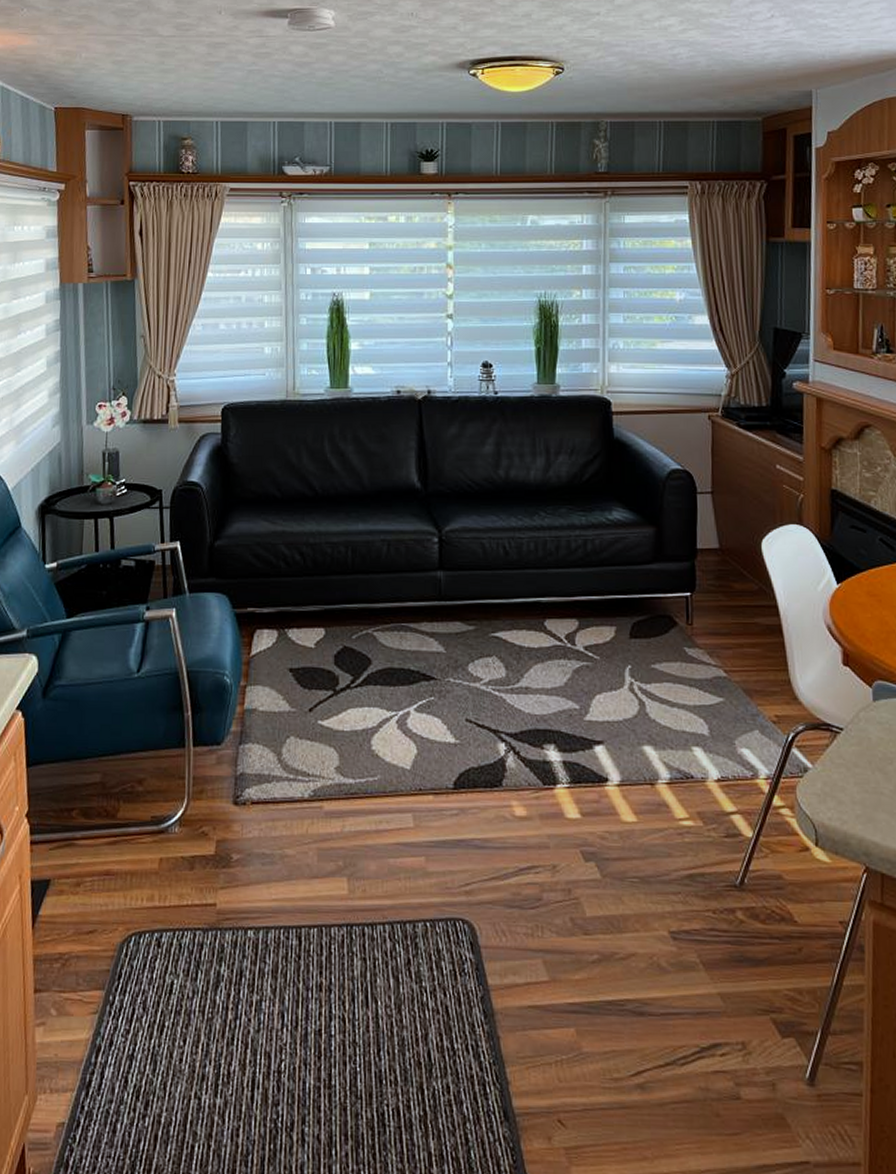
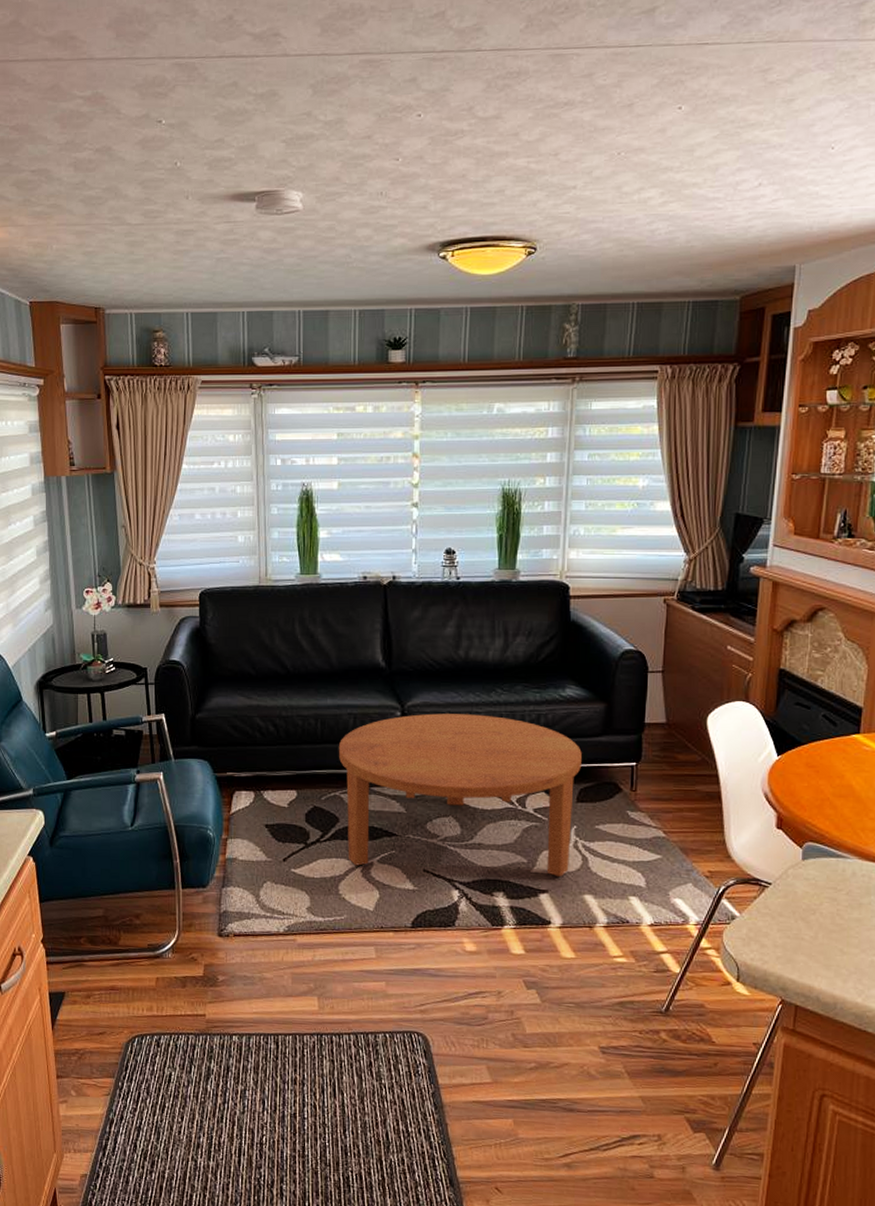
coffee table: none [370,539,633,725] -> present [338,713,582,876]

